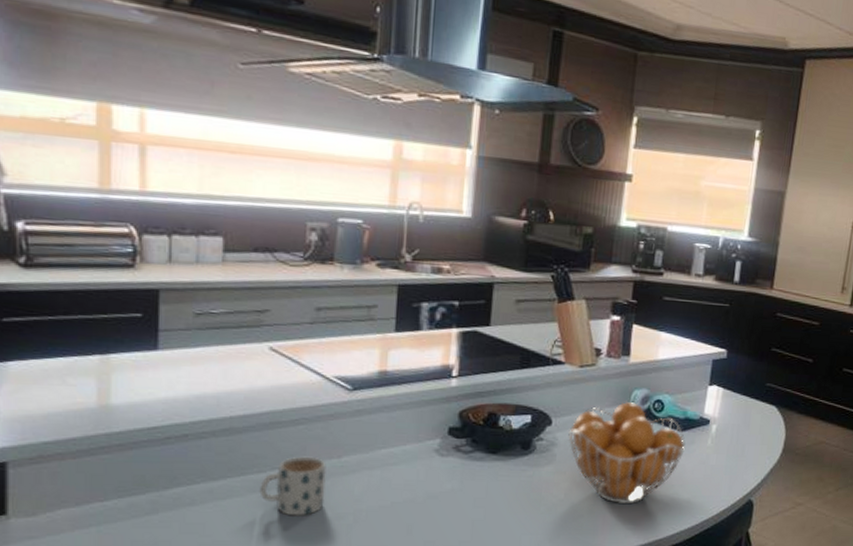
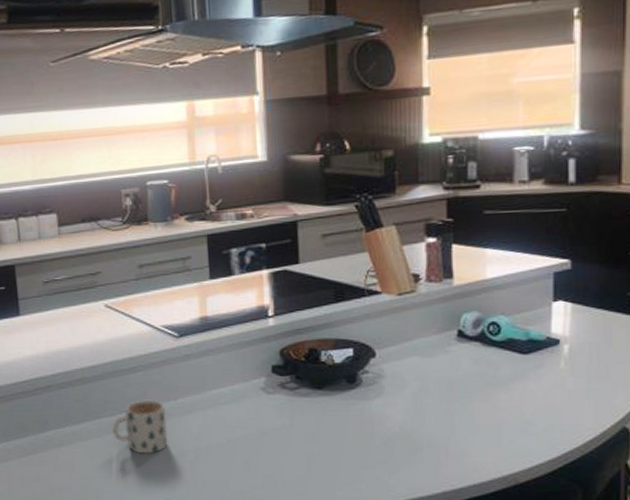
fruit basket: present [568,402,686,503] -> none [395,327,532,435]

